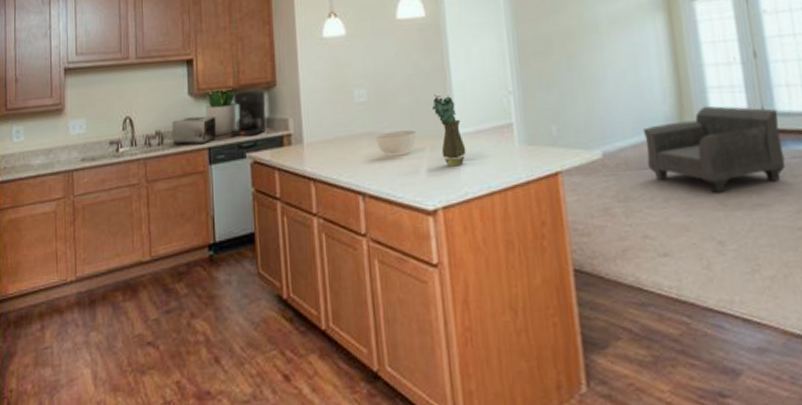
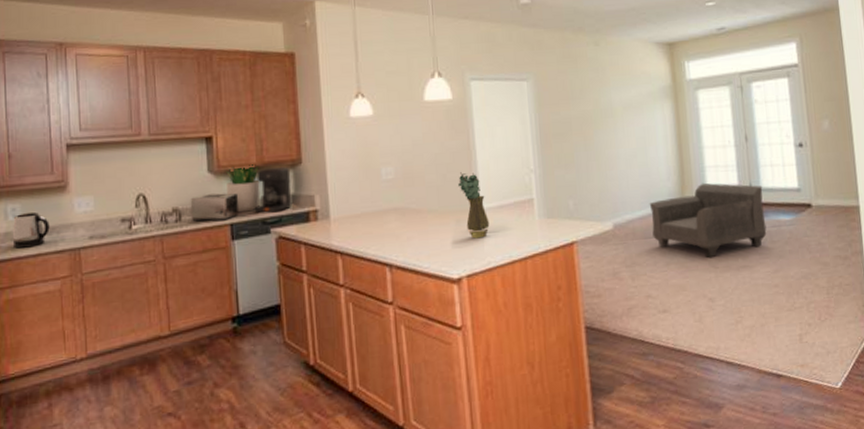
kettle: none [15,134,48,170] -> present [12,211,50,249]
bowl: present [375,130,416,157] -> none [402,205,442,230]

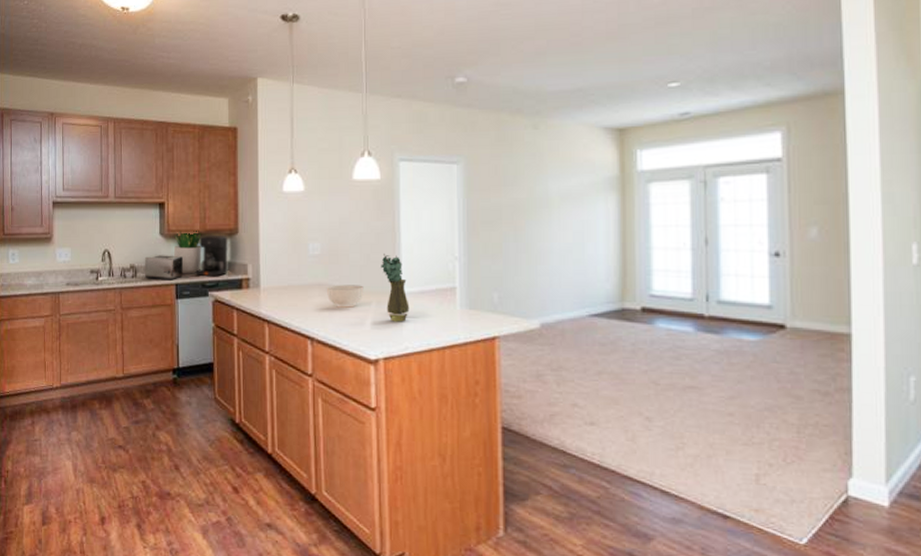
kettle: present [12,211,50,249] -> none [11,257,38,288]
bowl: none [402,205,442,230] -> present [326,285,364,308]
armchair: present [649,182,767,259] -> none [582,288,724,373]

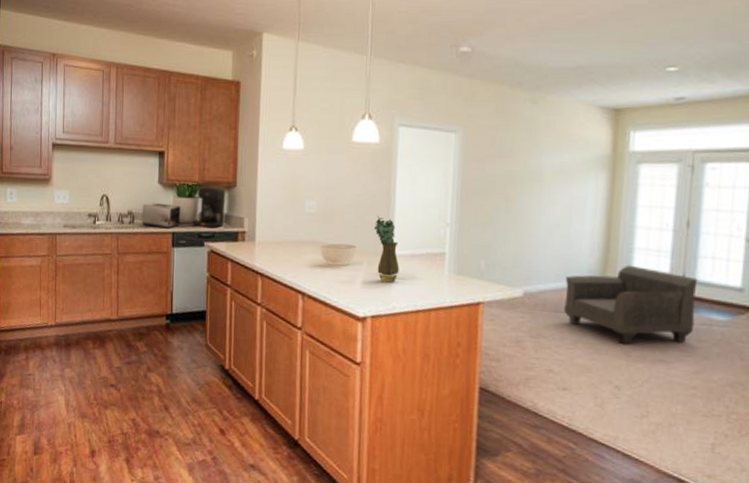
armchair: none [582,288,724,373] -> present [564,265,698,345]

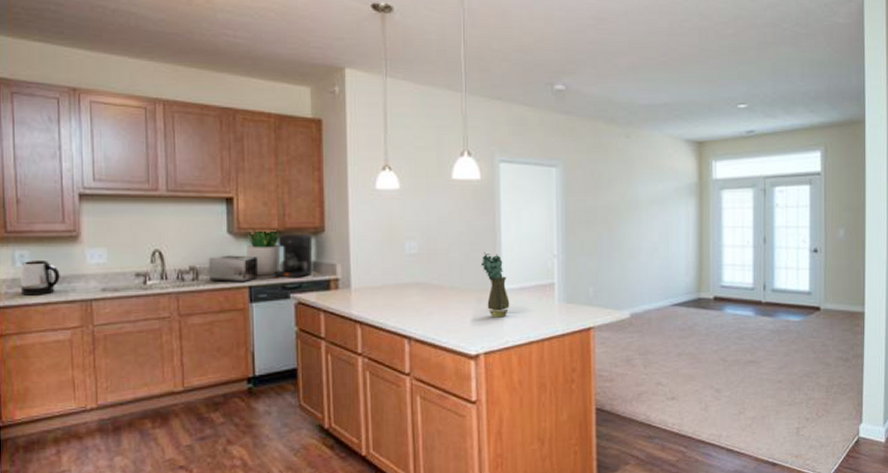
kettle: none [9,197,36,227] -> present [20,259,60,295]
bowl: present [319,243,357,266] -> none [424,283,464,306]
armchair: present [564,265,698,345] -> none [666,280,776,352]

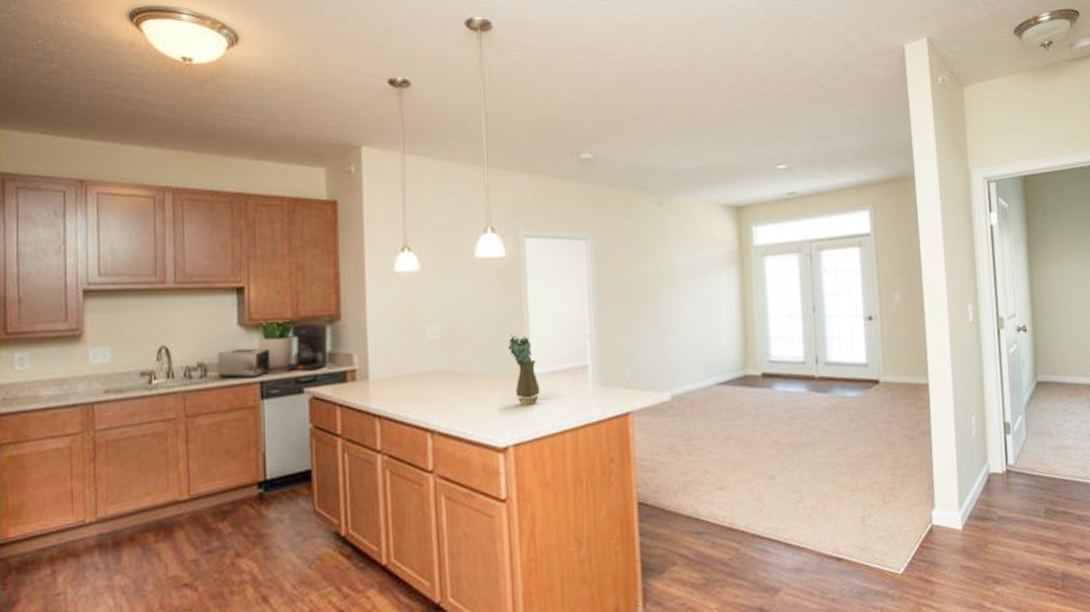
kettle: present [20,259,60,295] -> none [18,361,61,401]

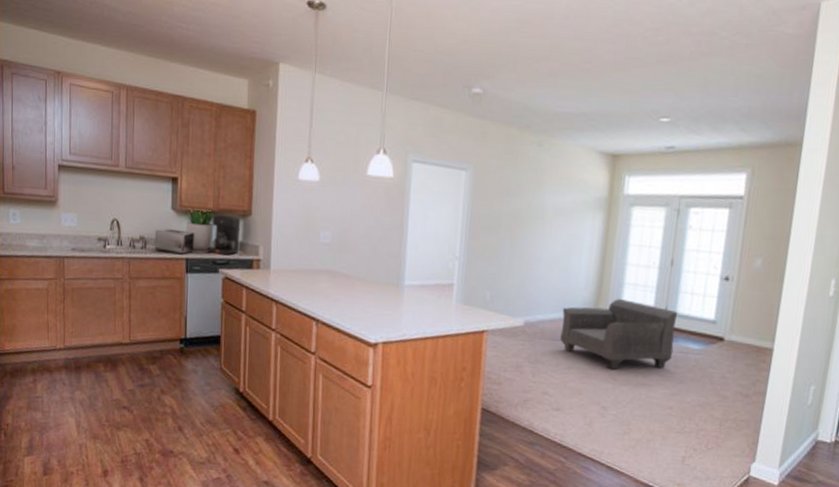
vase: present [508,335,540,406] -> none [387,248,410,312]
armchair: none [710,354,832,434] -> present [560,298,678,370]

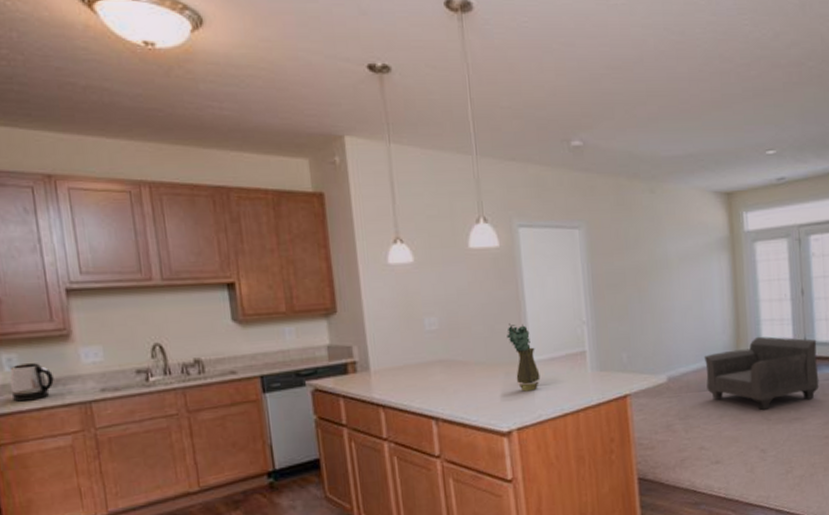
kettle: none [12,218,42,249] -> present [9,362,54,402]
toaster: present [154,227,195,255] -> none [213,343,269,374]
planter: present [186,209,215,251] -> none [253,313,293,364]
coffee maker: present [207,214,241,256] -> none [286,316,328,365]
vase: none [387,248,410,312] -> present [507,324,541,392]

